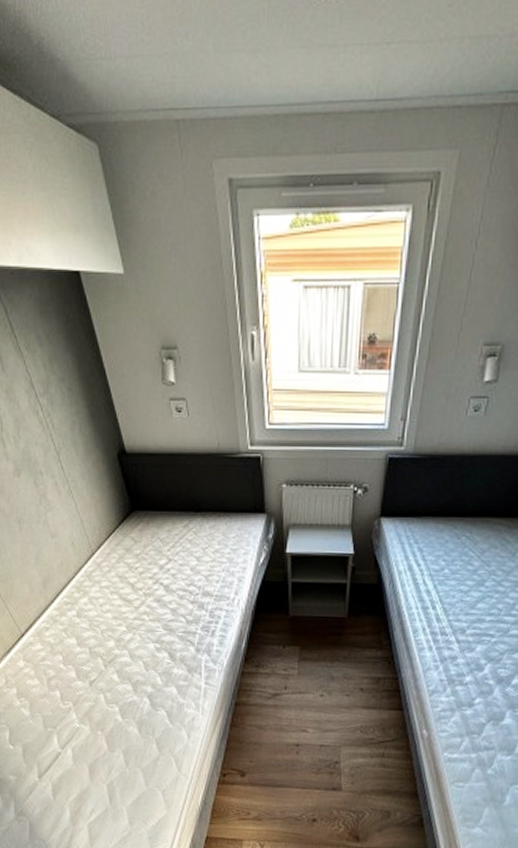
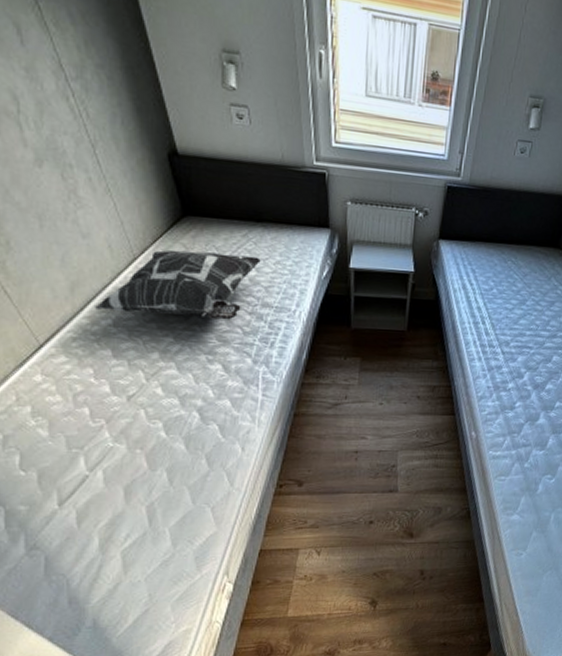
decorative pillow: none [63,544,201,610] -> present [95,250,261,320]

